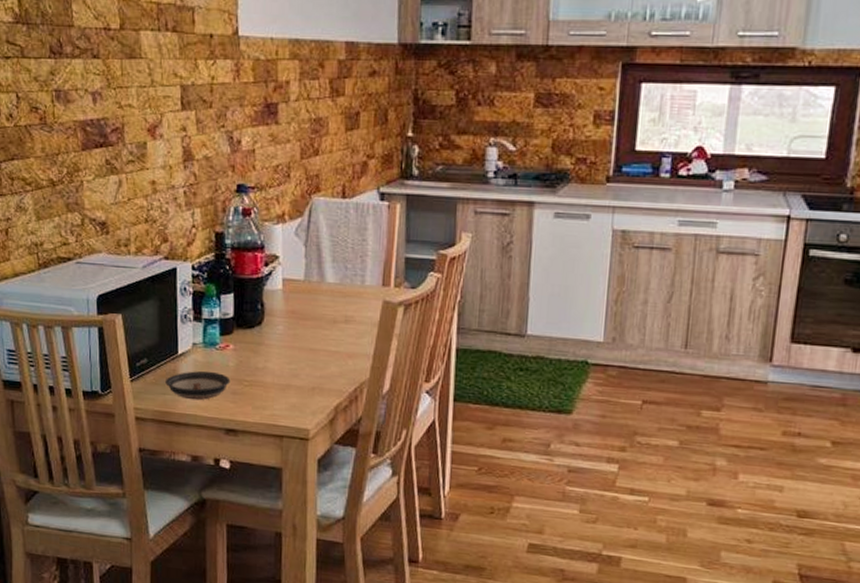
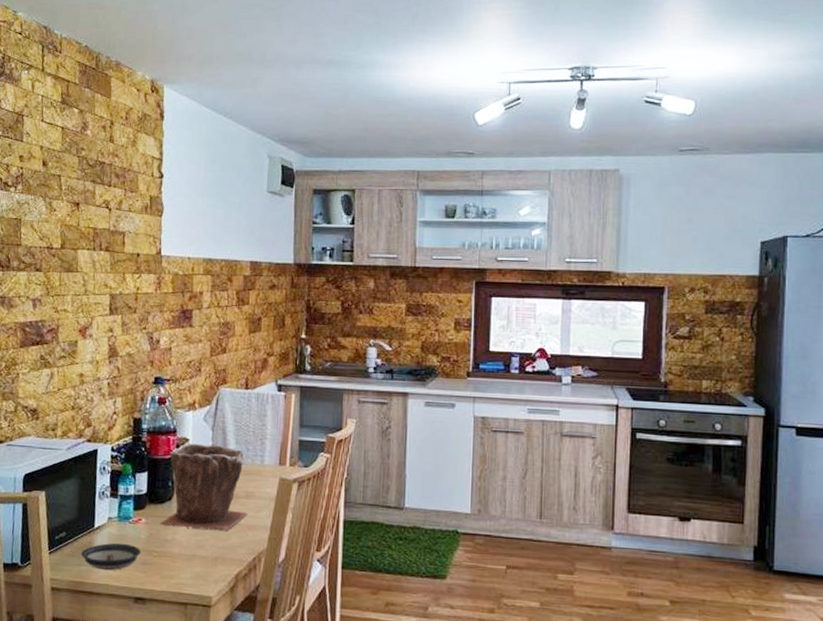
plant pot: none [249,260,347,359] -> present [160,443,247,531]

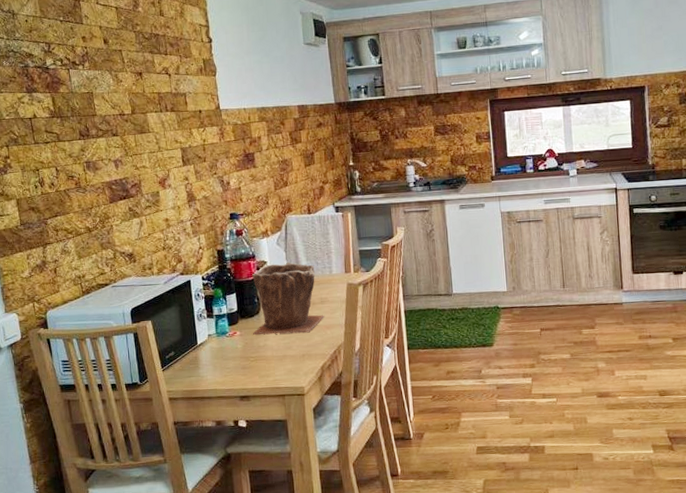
saucer: present [81,543,141,571] -> none [190,354,240,378]

